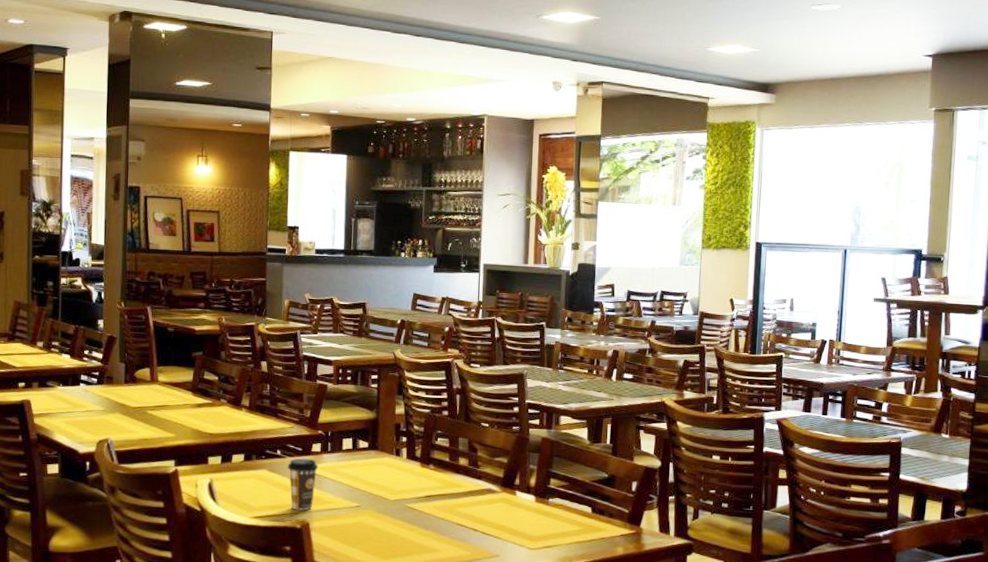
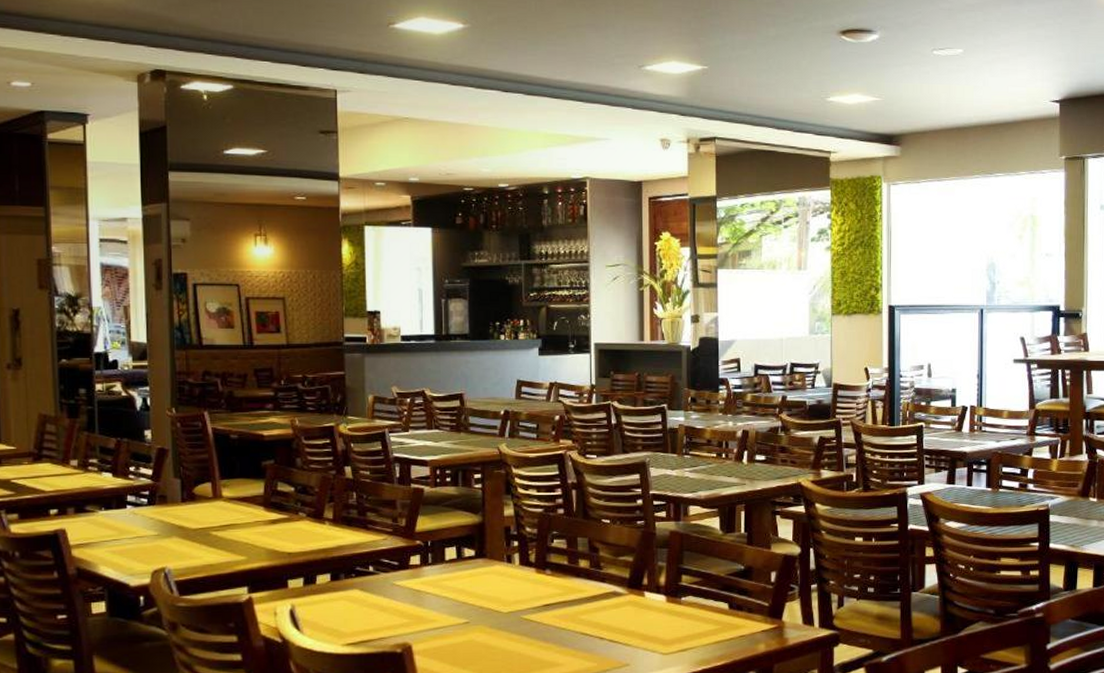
coffee cup: present [287,458,319,511] -> none [382,573,419,633]

